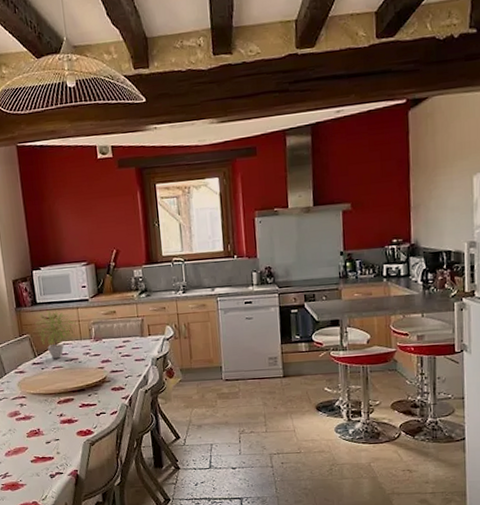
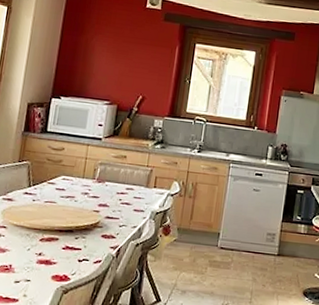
potted plant: present [34,310,78,359] -> none [37,141,84,193]

